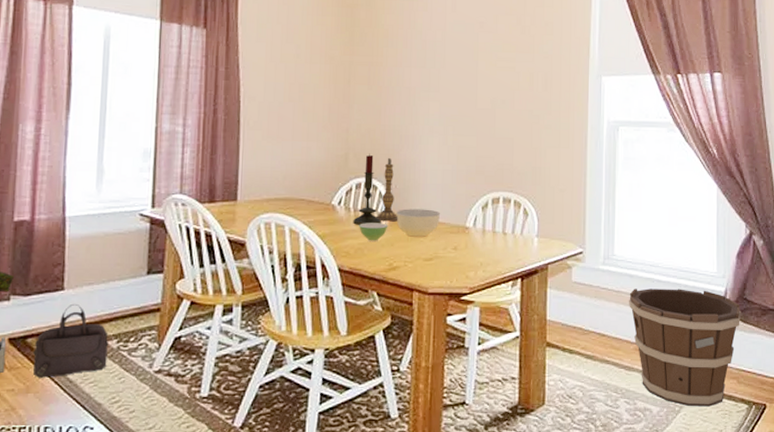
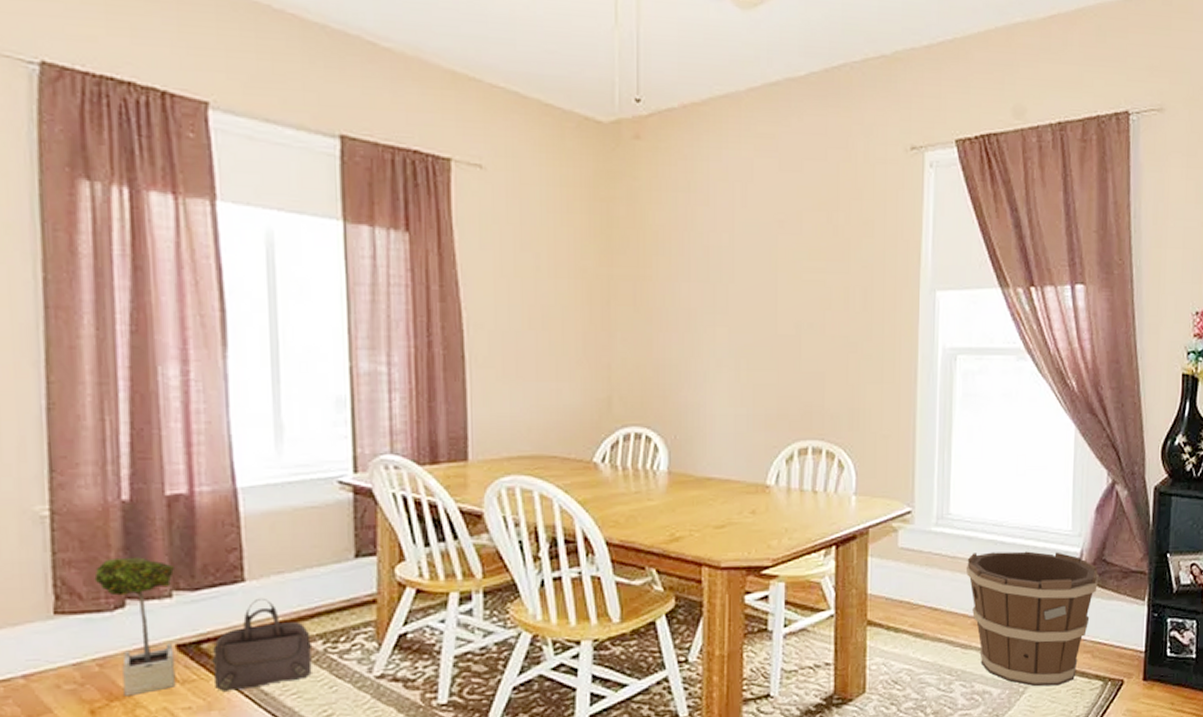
candle: present [353,153,381,226] -> none [622,395,658,488]
bowl: present [359,223,388,242] -> none [630,483,668,508]
candlestick: present [375,157,397,222] -> none [650,400,679,482]
bowl: present [396,209,441,238] -> none [677,464,734,501]

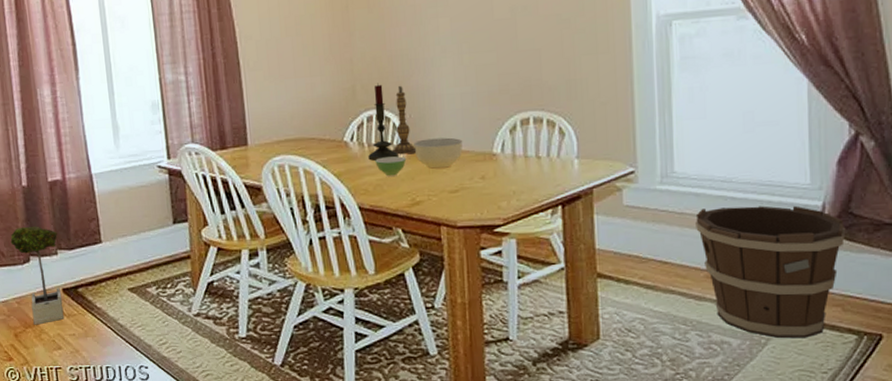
handbag: present [212,597,313,691] -> none [85,254,150,323]
candle: none [622,395,658,488] -> present [368,83,399,162]
bowl: none [630,483,668,508] -> present [375,156,407,178]
candlestick: none [650,400,679,482] -> present [391,85,416,155]
bowl: none [677,464,734,501] -> present [413,137,463,170]

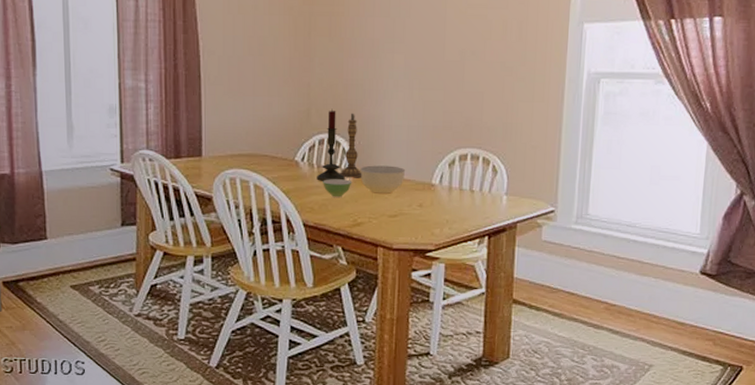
wooden bucket: present [694,205,846,339] -> none [600,248,724,367]

